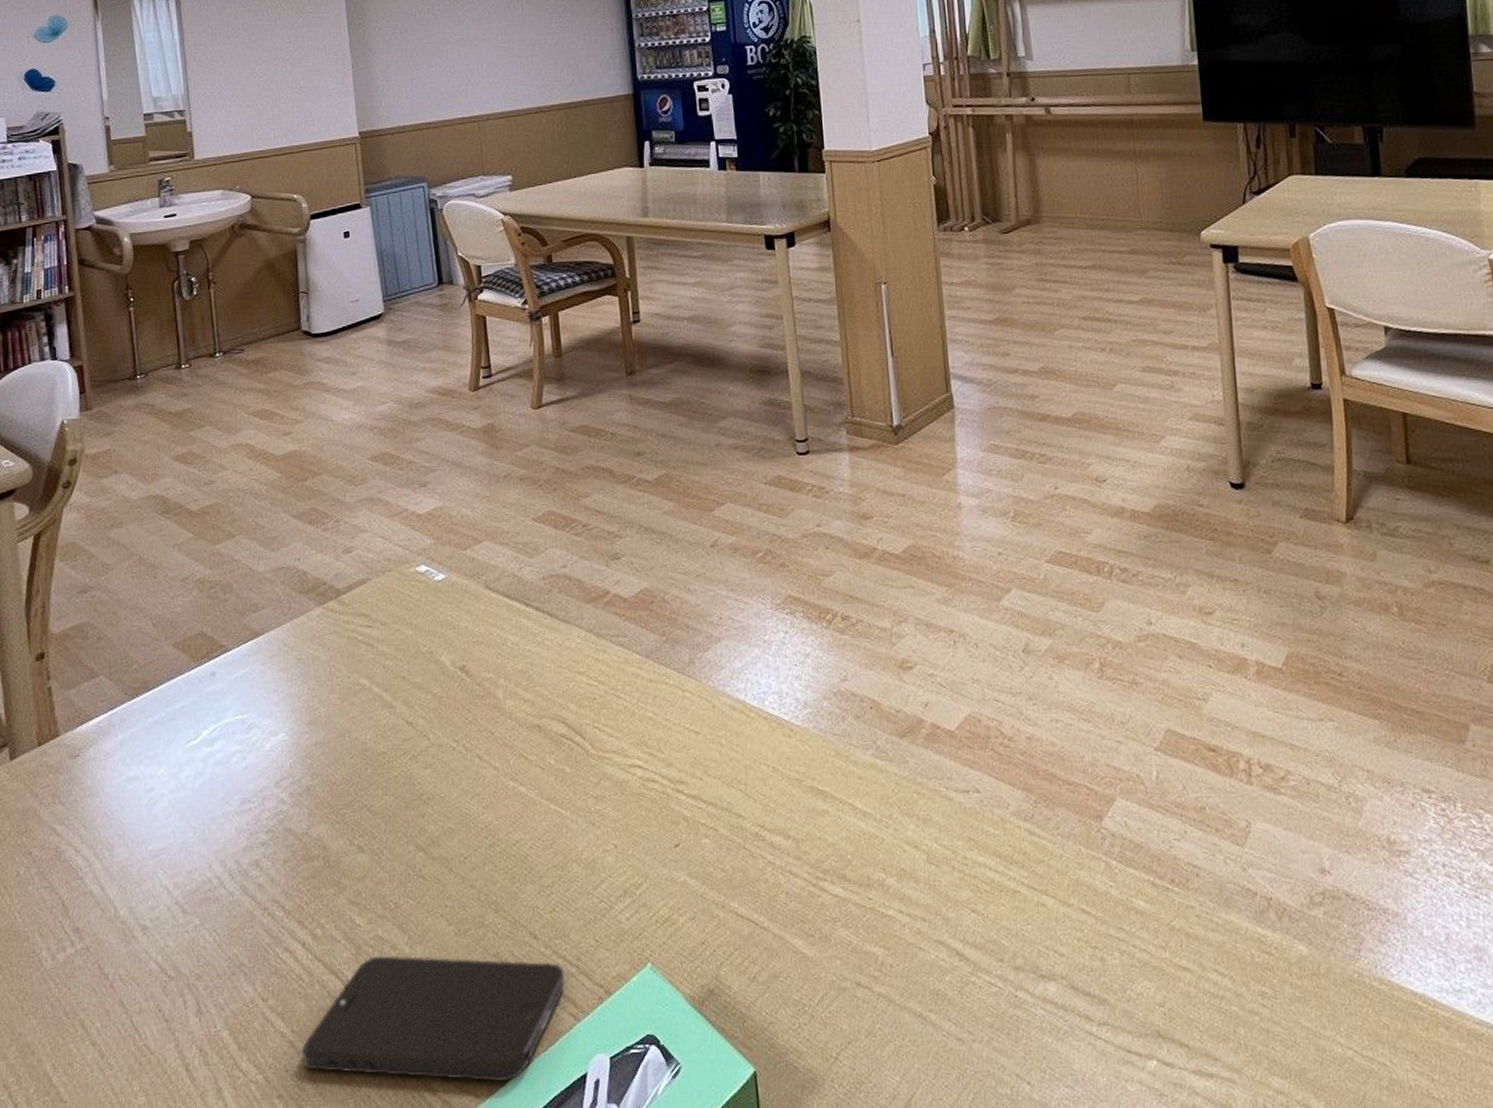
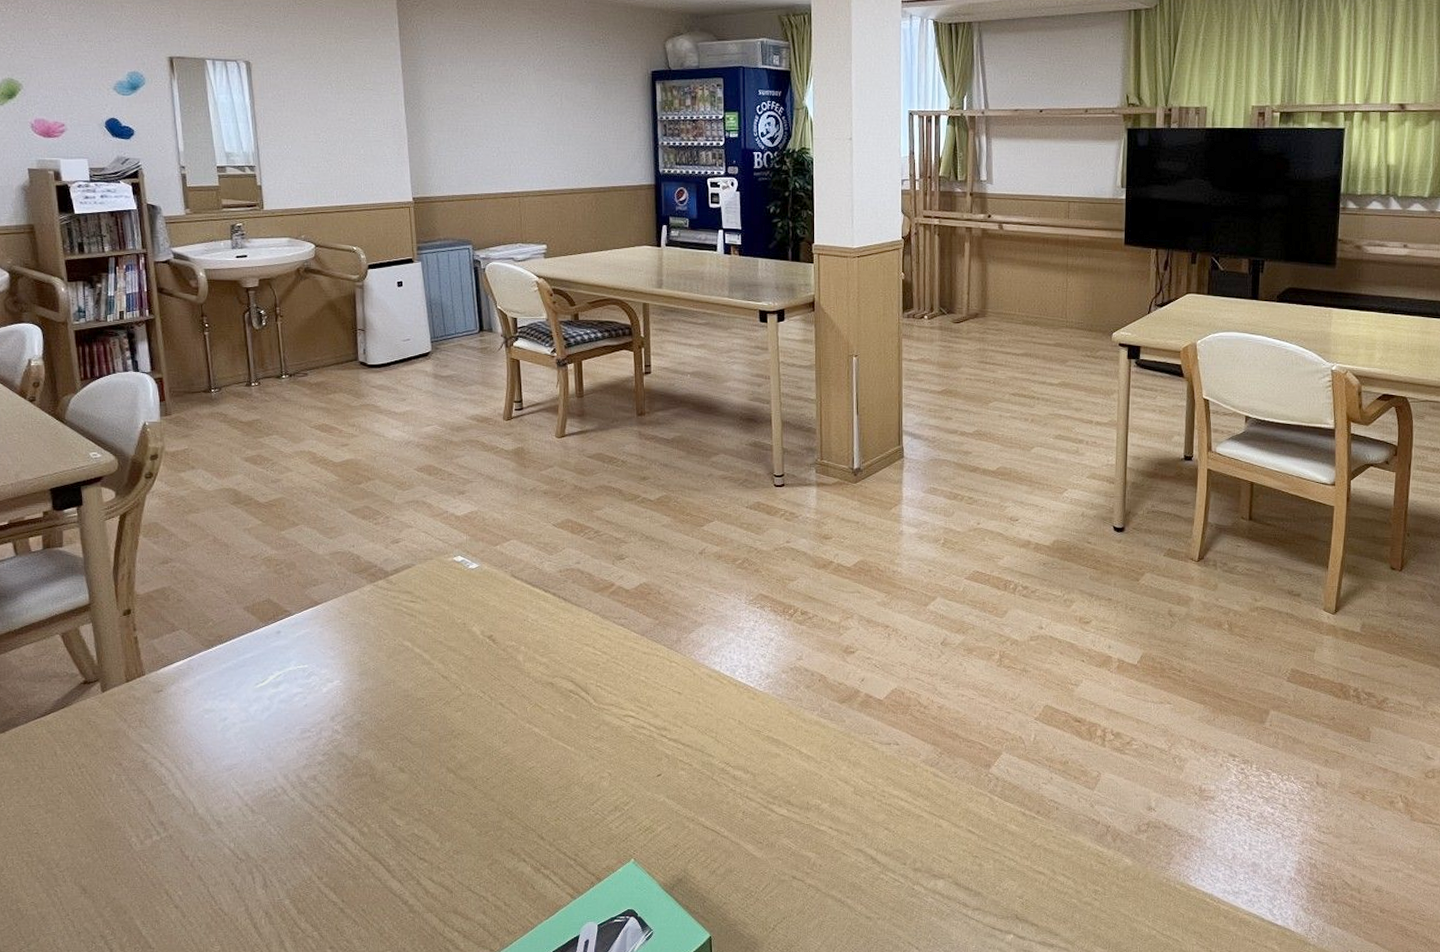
smartphone: present [302,955,565,1082] -> none [350,848,565,941]

